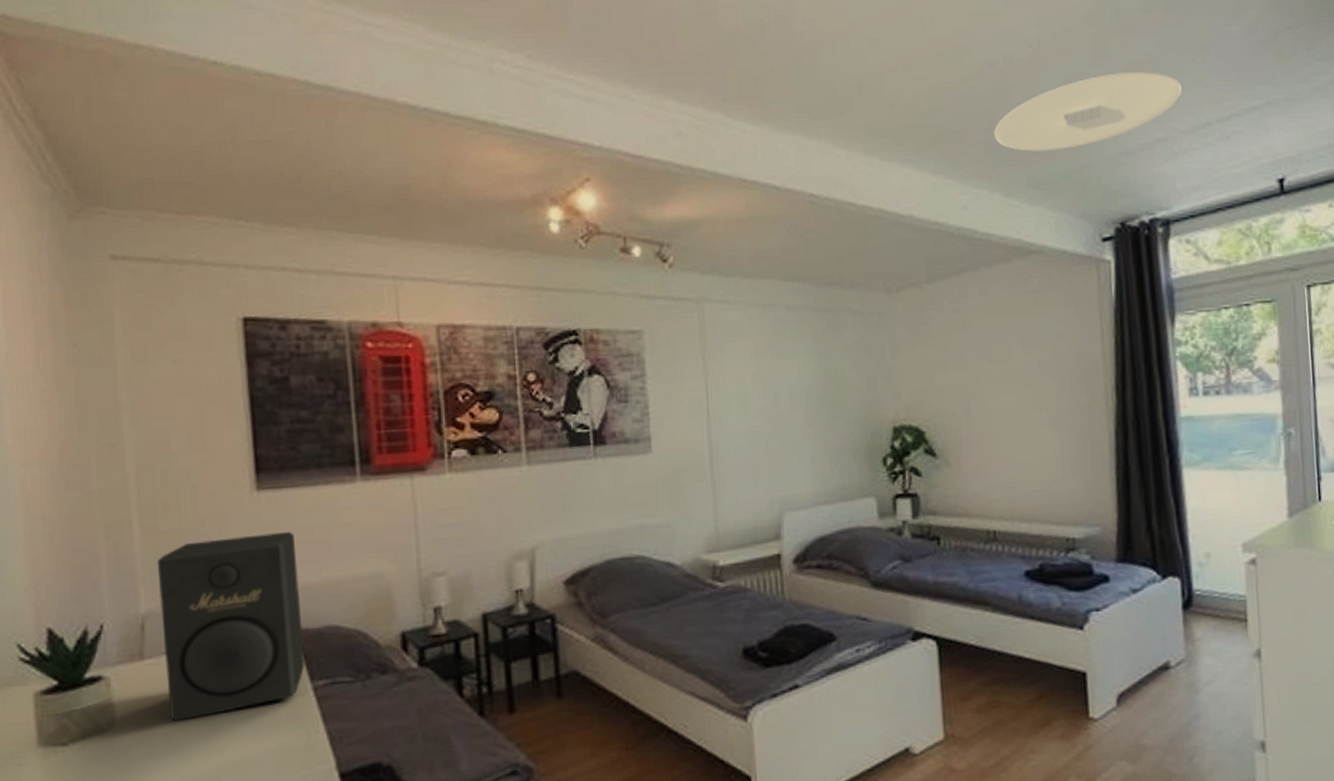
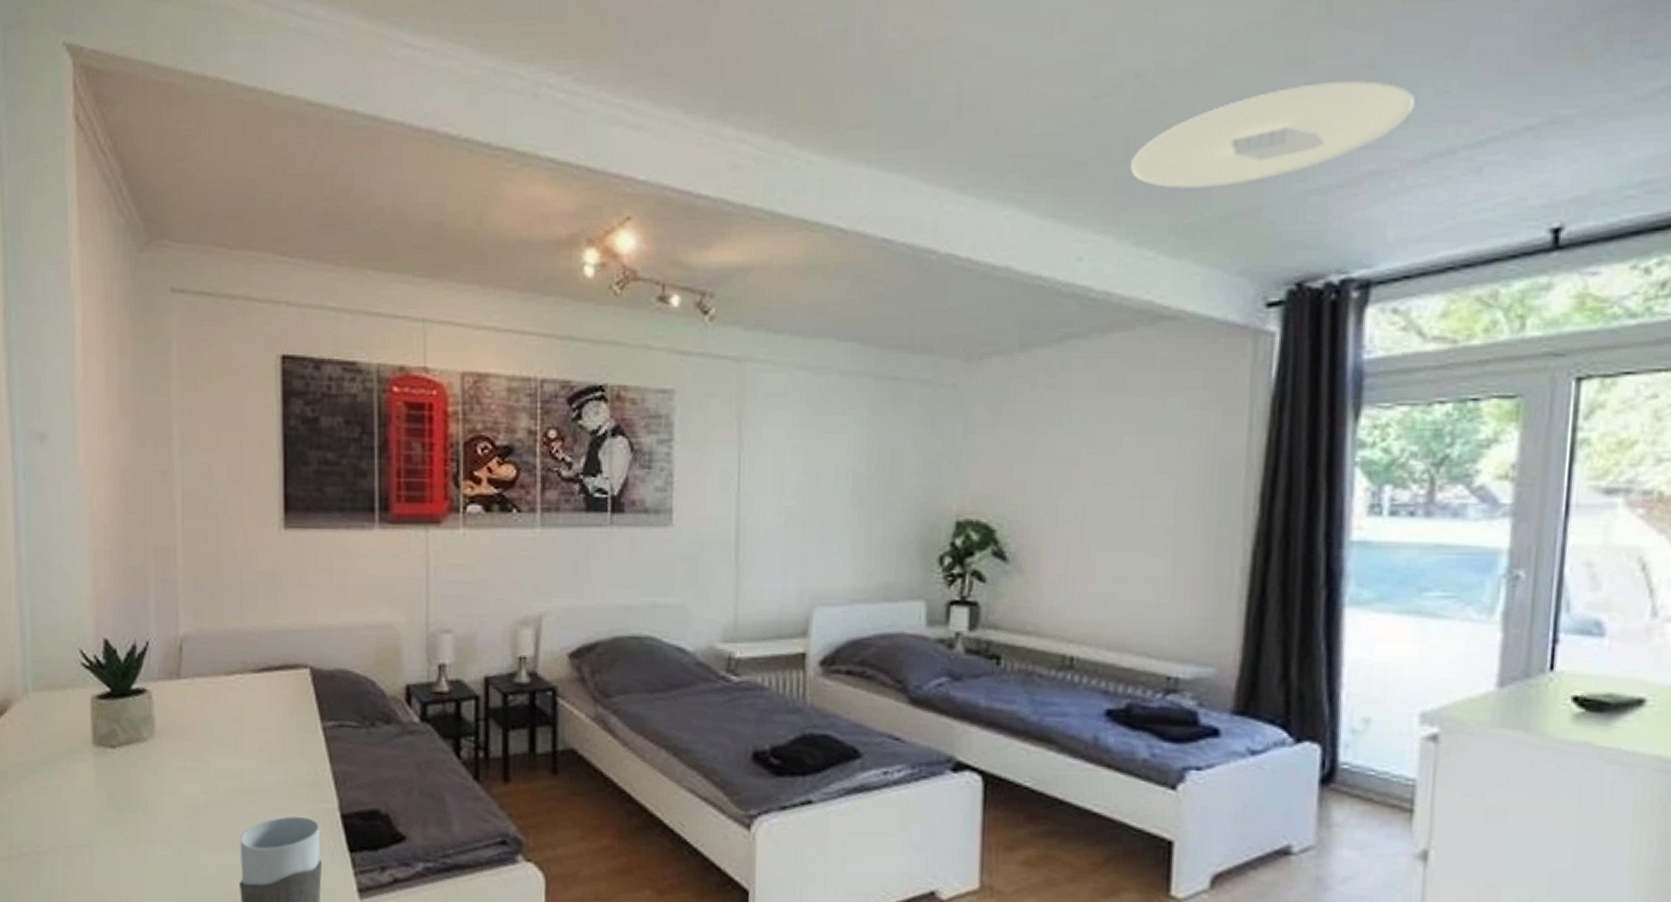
speaker: present [156,531,305,722] -> none [195,571,317,741]

